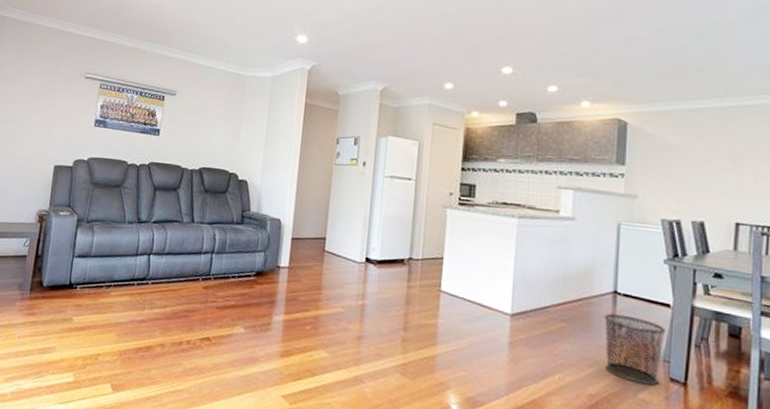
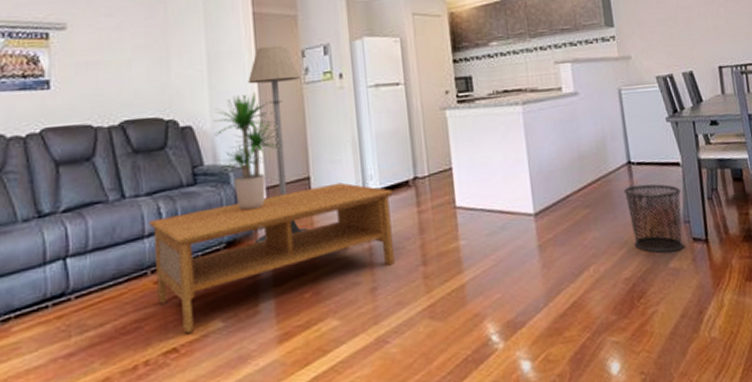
coffee table: none [203,242,390,330] -> present [148,182,395,333]
potted plant: none [261,164,310,253] -> present [213,92,282,210]
floor lamp: none [277,130,332,279] -> present [248,45,309,243]

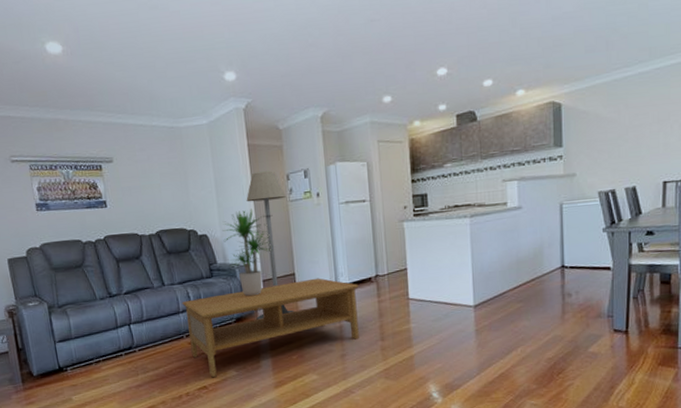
waste bin: present [623,184,684,253] -> none [555,284,609,340]

